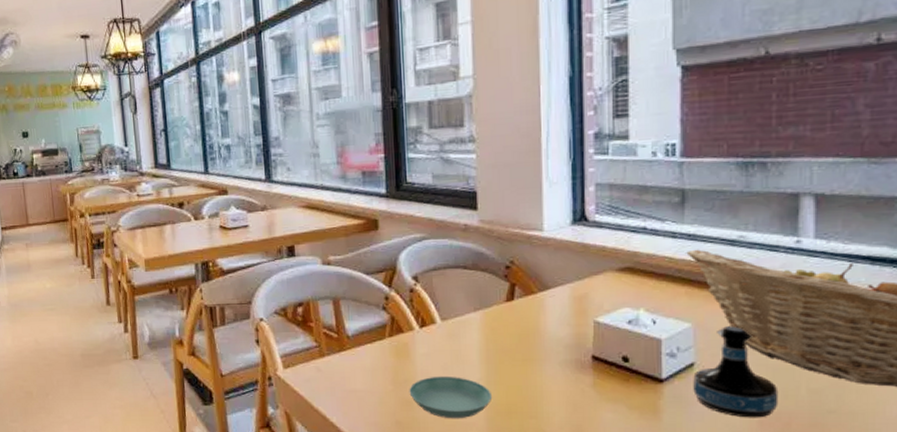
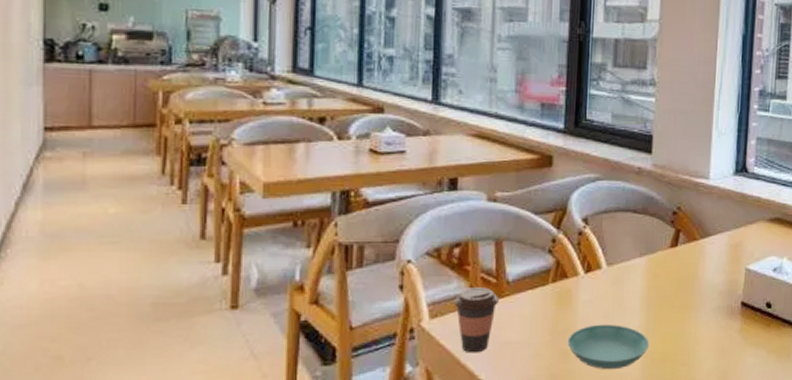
coffee cup: none [302,341,341,399] -> present [453,287,499,353]

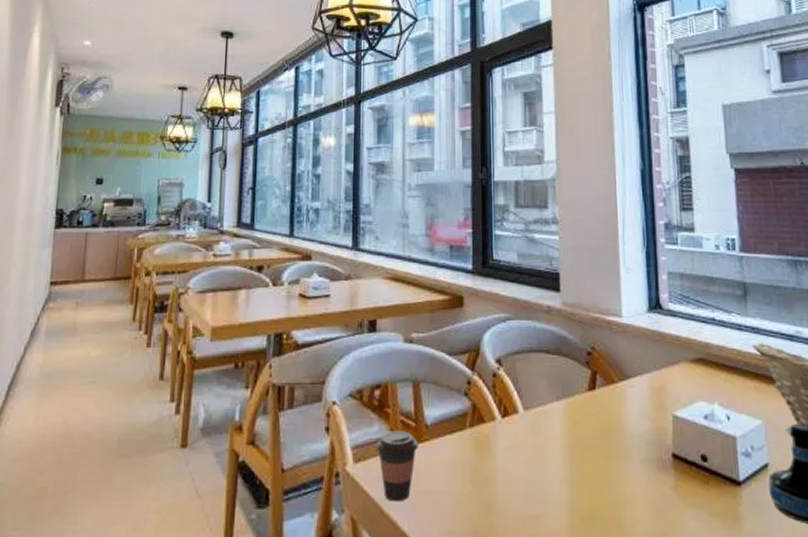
saucer: present [567,324,650,370] -> none [489,474,576,527]

